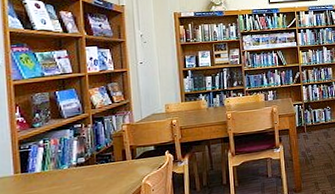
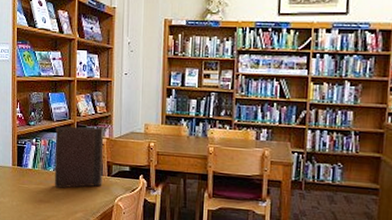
book: none [67,115,127,185] -> present [54,126,104,189]

